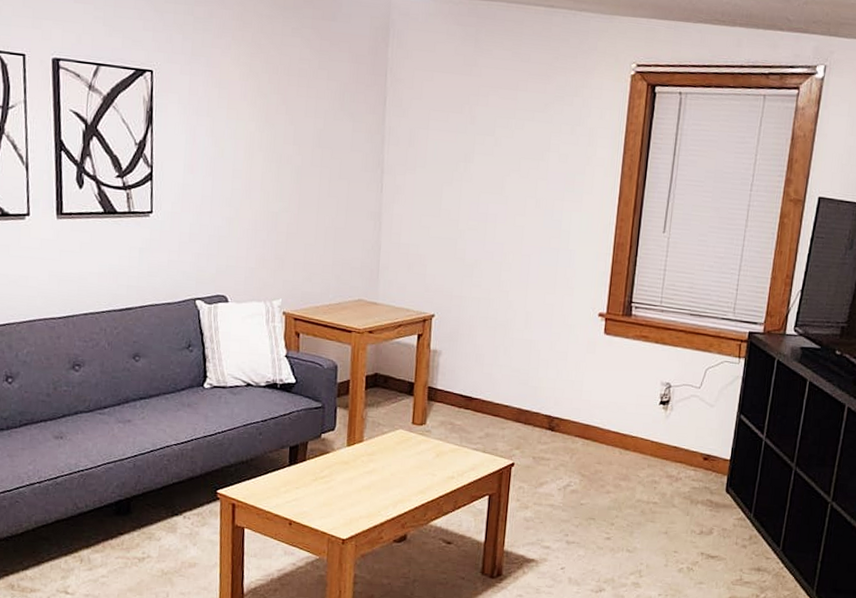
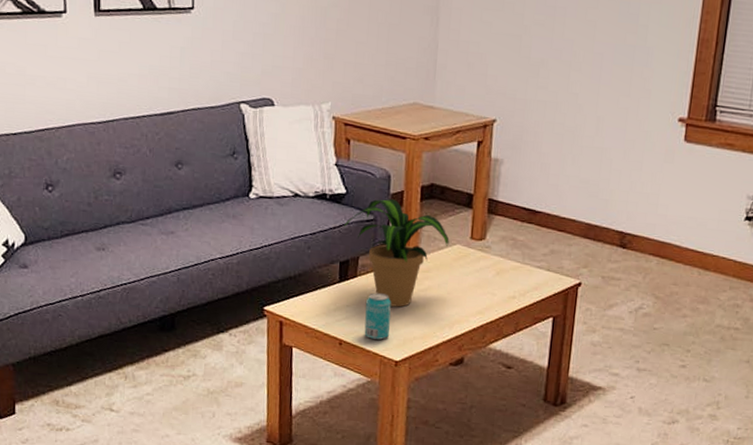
potted plant: none [293,387,393,488] -> present [343,198,449,307]
beverage can: none [313,475,339,519] -> present [364,293,391,340]

